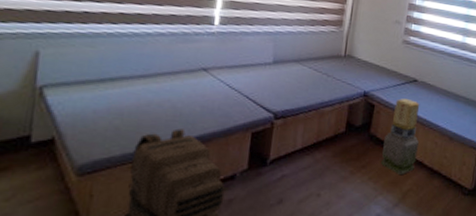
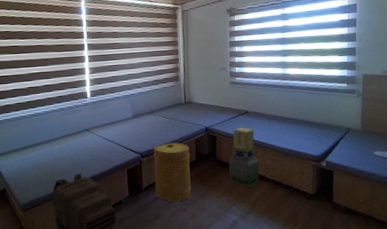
basket: none [285,103,340,184] -> present [153,142,191,202]

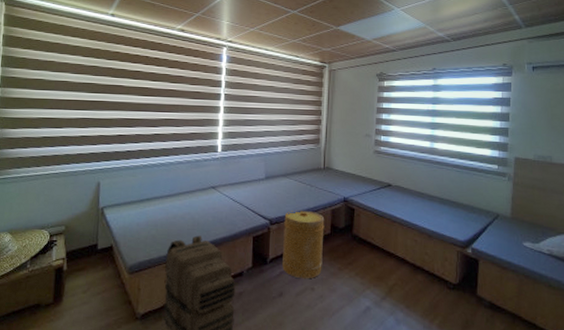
lantern: present [229,128,259,188] -> none [366,202,399,270]

